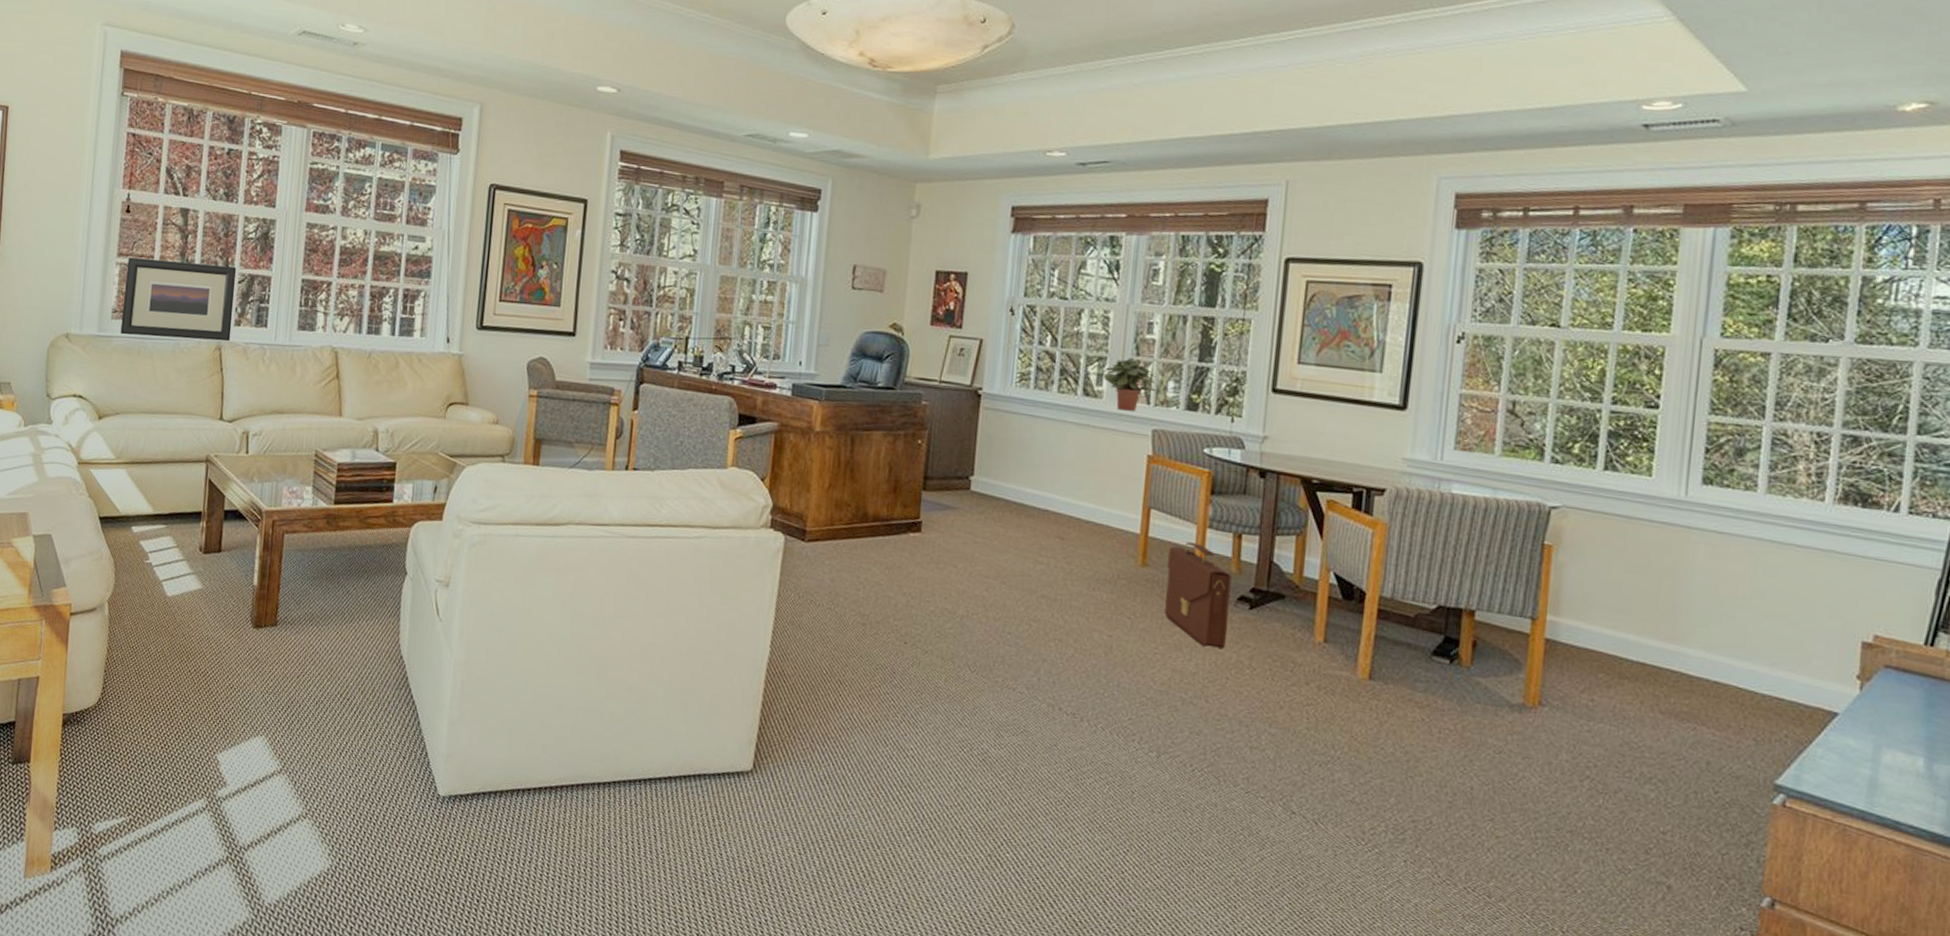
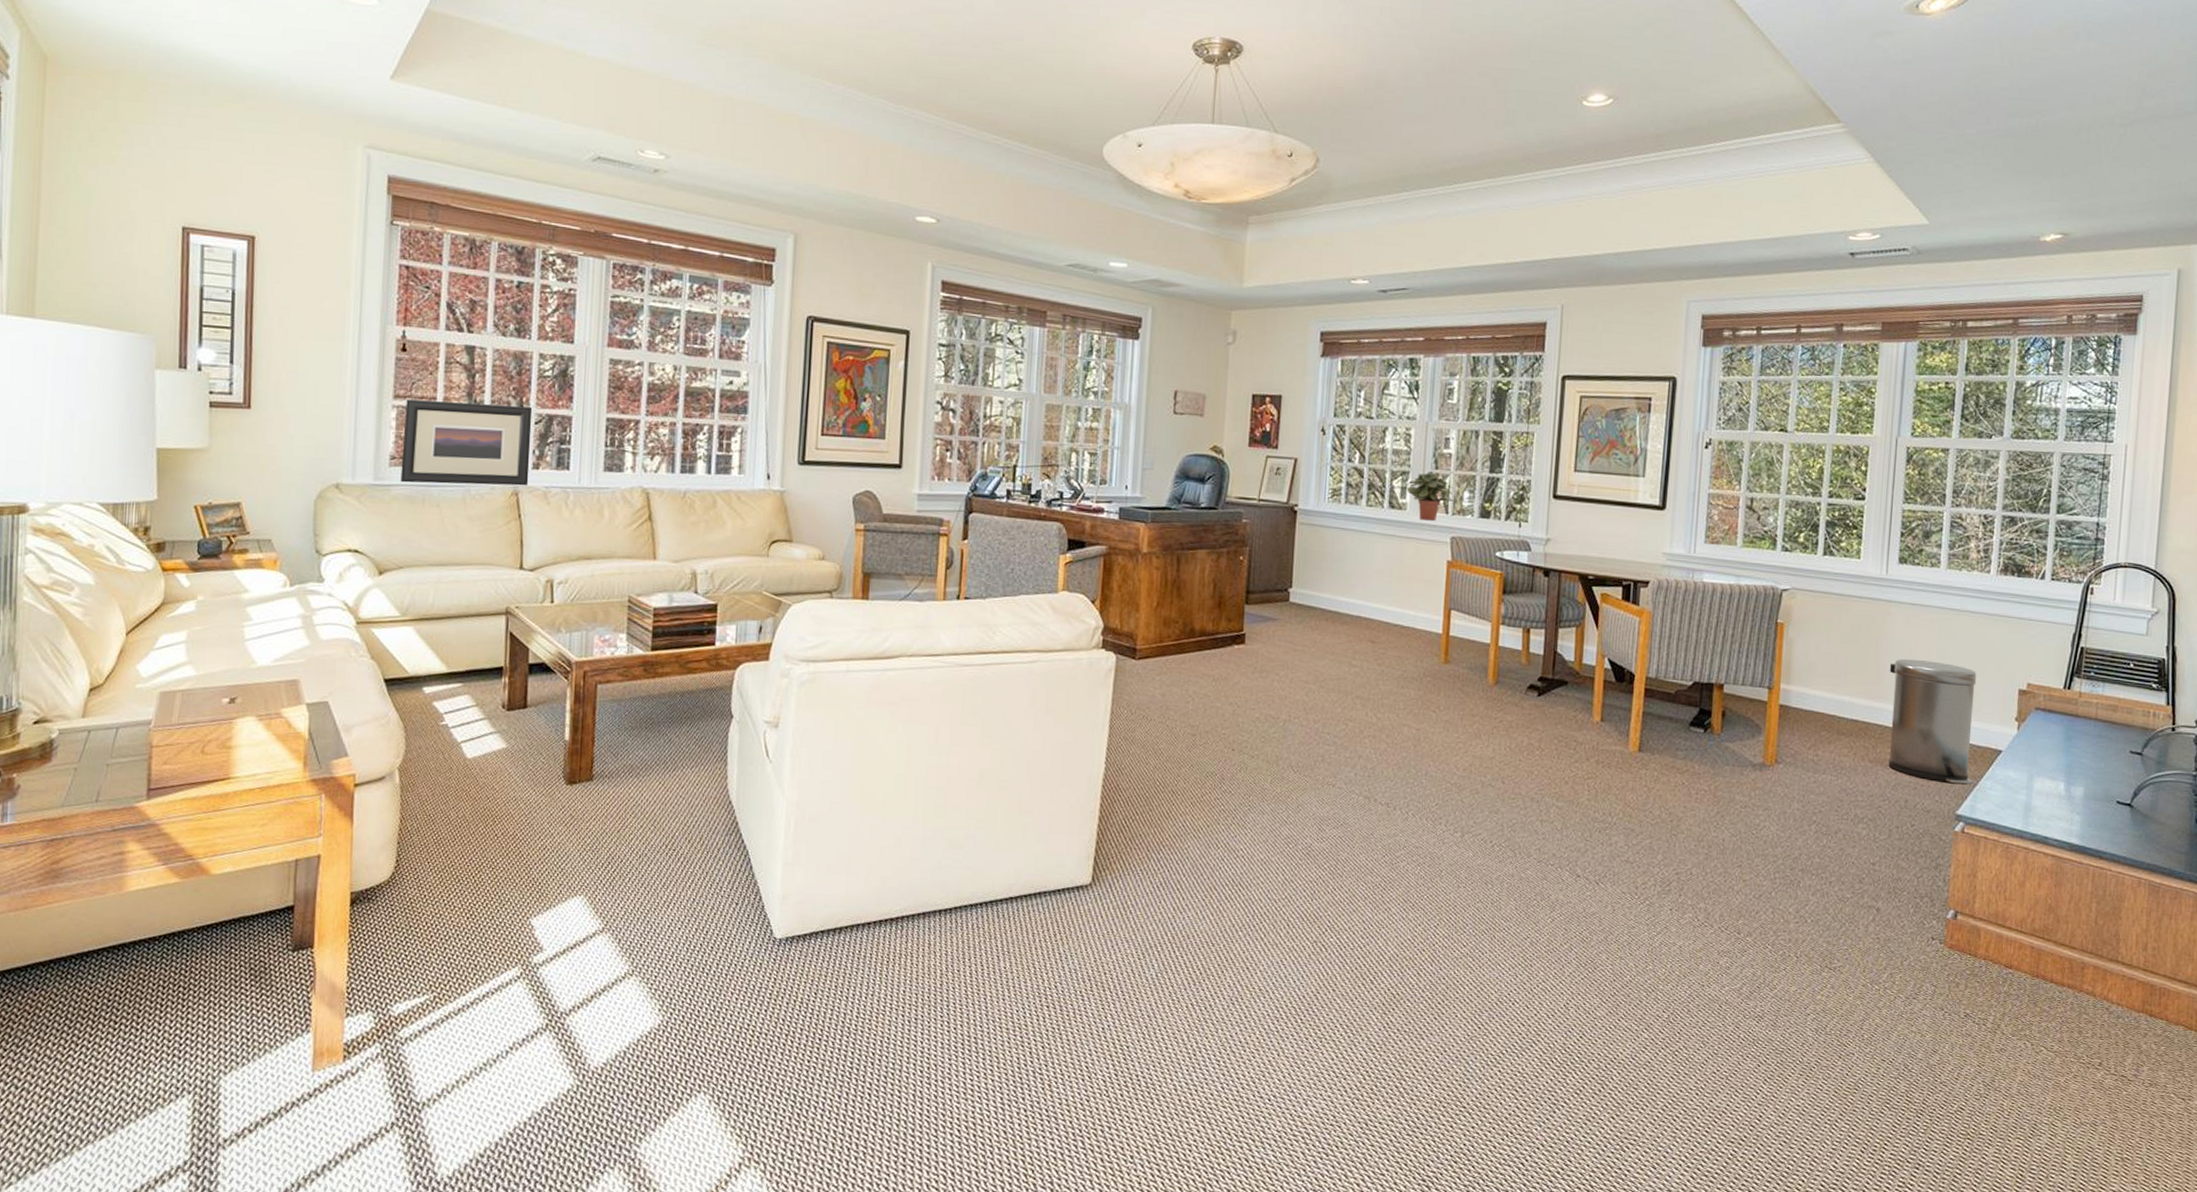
briefcase: present [1164,542,1232,650] -> none [1465,639,1522,735]
pedal bin: none [1685,595,1805,750] -> present [1888,658,1977,785]

